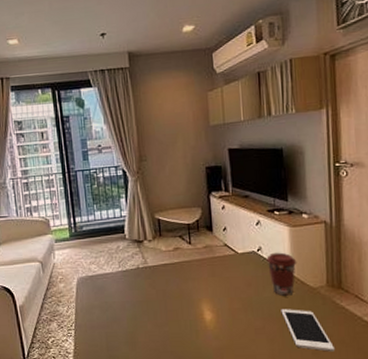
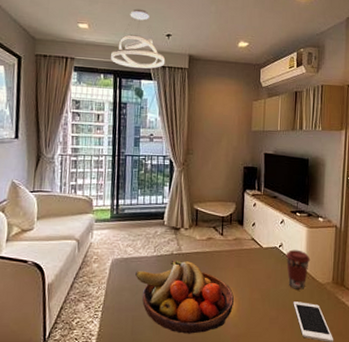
pendant light: none [45,11,104,78] -> present [111,9,166,69]
fruit bowl: none [103,273,212,348] -> present [135,259,234,334]

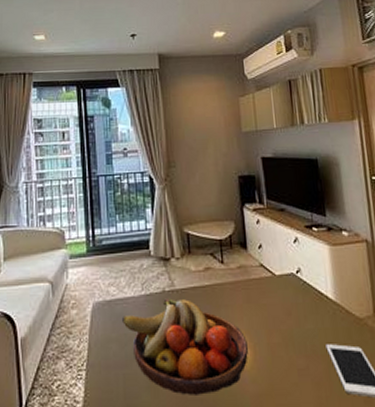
pendant light: present [111,9,166,69] -> none [72,11,133,76]
coffee cup: present [286,249,311,290] -> none [306,275,340,328]

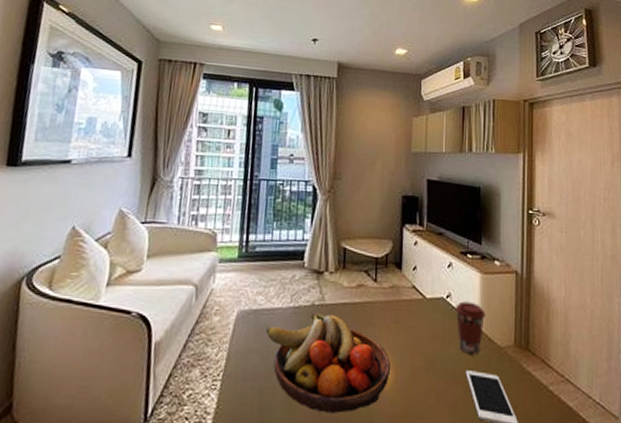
coffee cup: none [306,275,340,328] -> present [455,301,486,354]

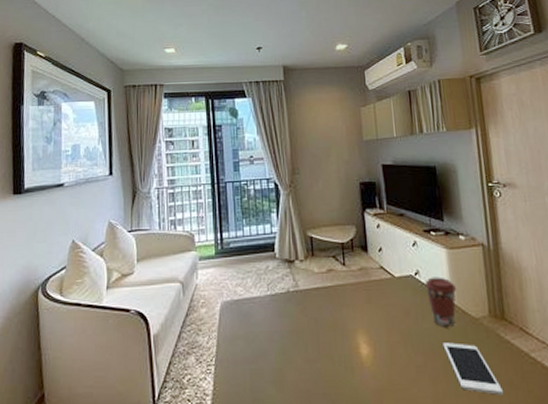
fruit bowl: present [266,312,390,413] -> none [249,298,369,390]

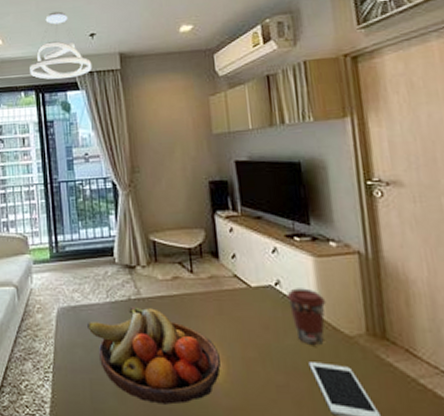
pendant light: none [201,25,259,87] -> present [30,11,92,80]
fruit bowl: none [249,298,369,390] -> present [87,306,221,405]

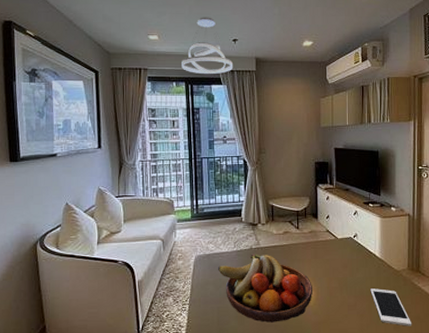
coffee cup: present [286,288,326,345] -> none [361,239,385,277]

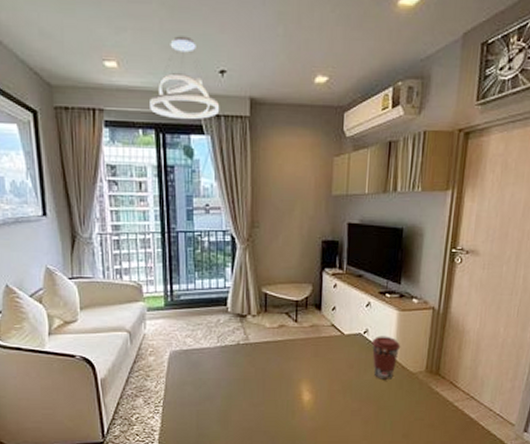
fruit bowl: present [218,254,312,323] -> none [198,350,310,428]
coffee cup: none [361,239,385,277] -> present [371,336,401,379]
cell phone: present [370,288,411,326] -> none [379,392,424,435]

